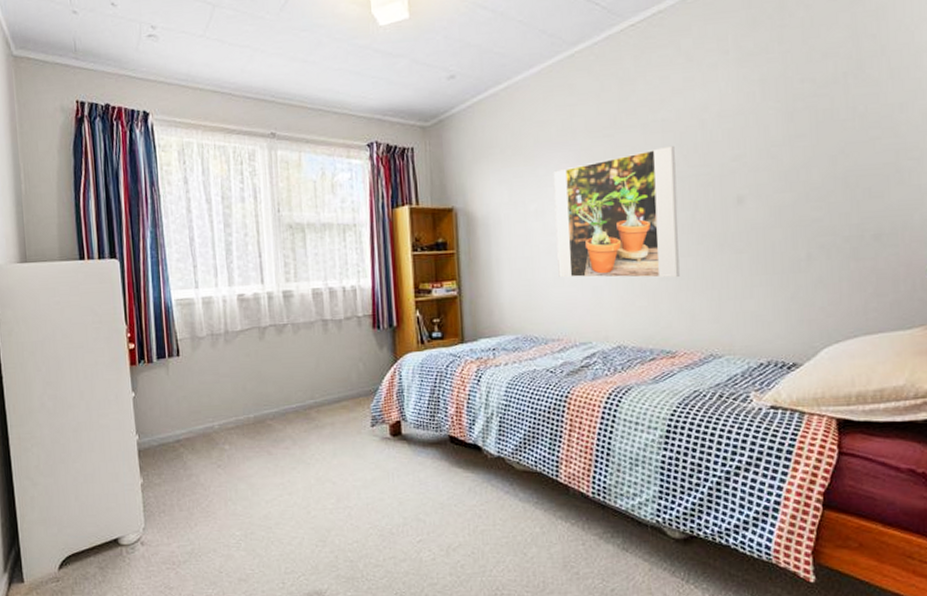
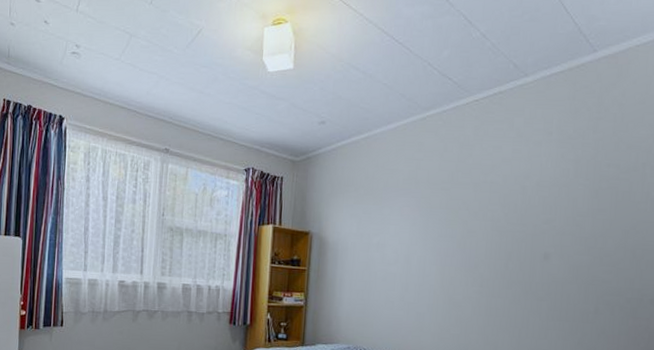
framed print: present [553,145,680,278] -> none [390,204,498,314]

